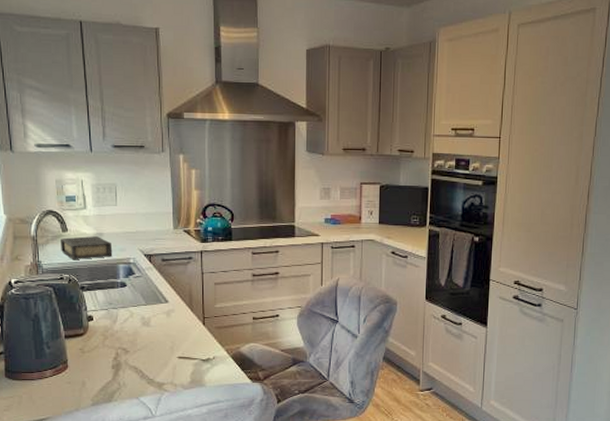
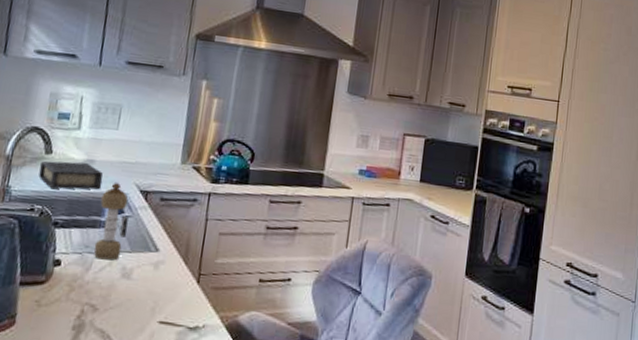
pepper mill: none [114,250,140,313] -> present [93,183,129,261]

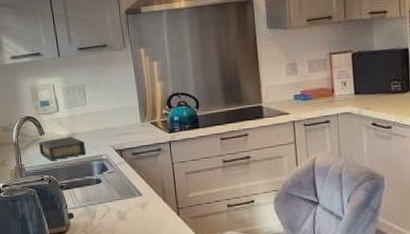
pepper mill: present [93,183,129,261] -> none [88,147,115,209]

